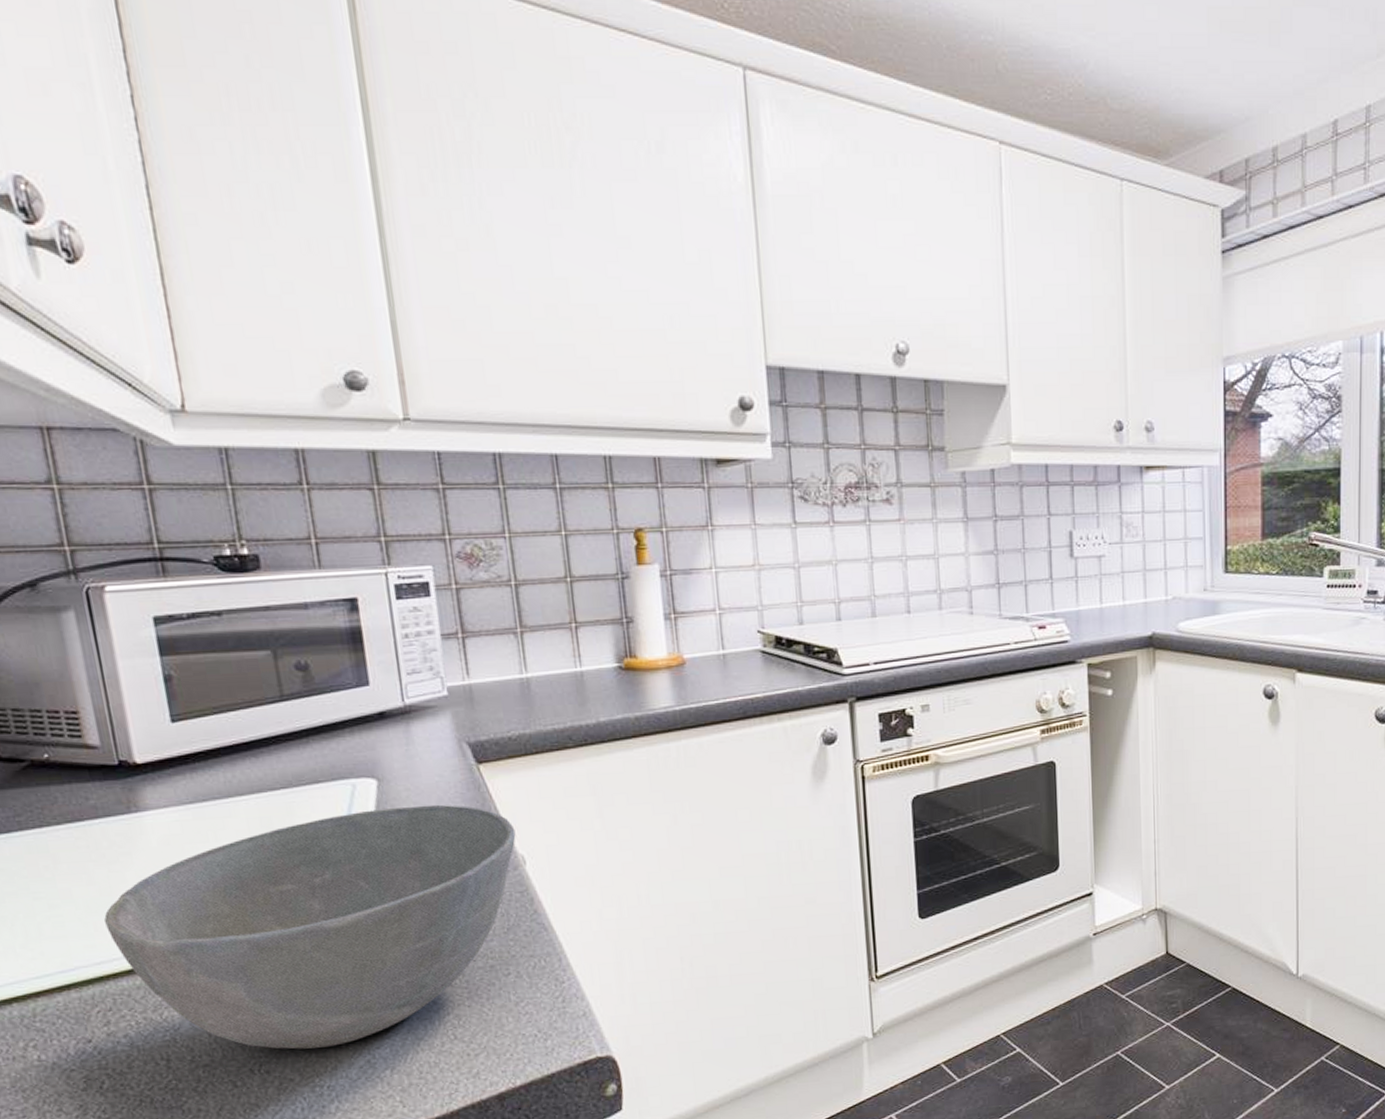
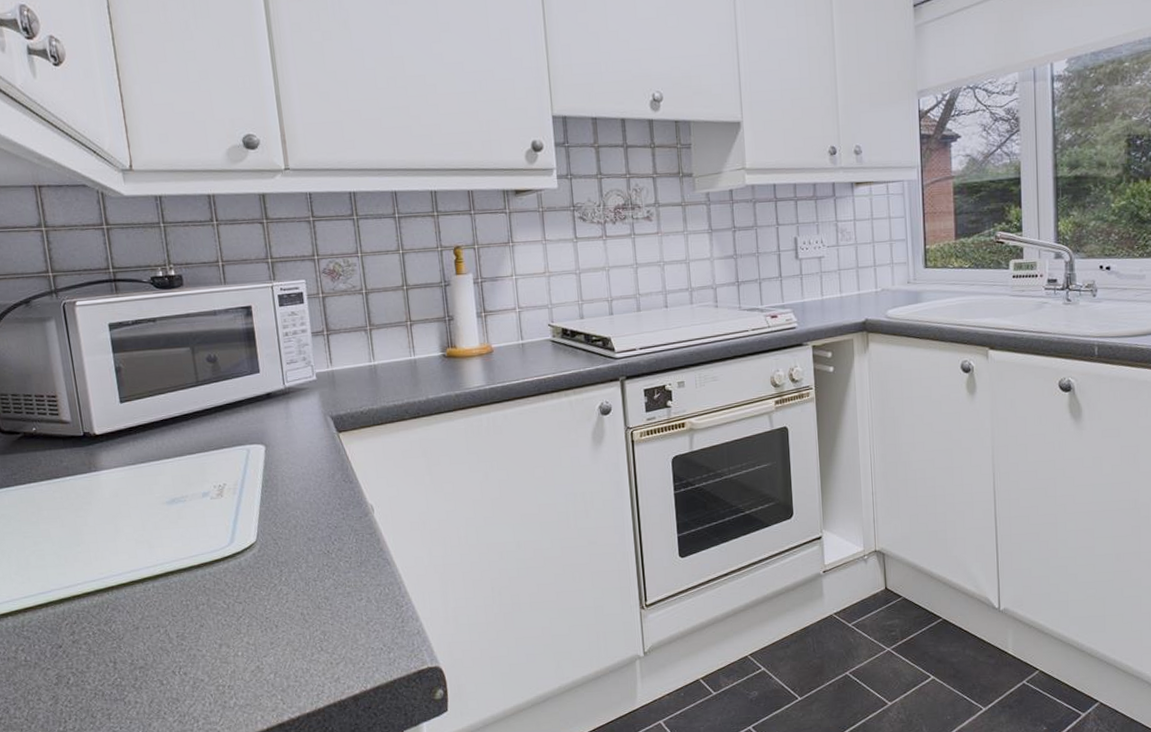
bowl: present [103,804,516,1049] -> none [71,464,367,656]

